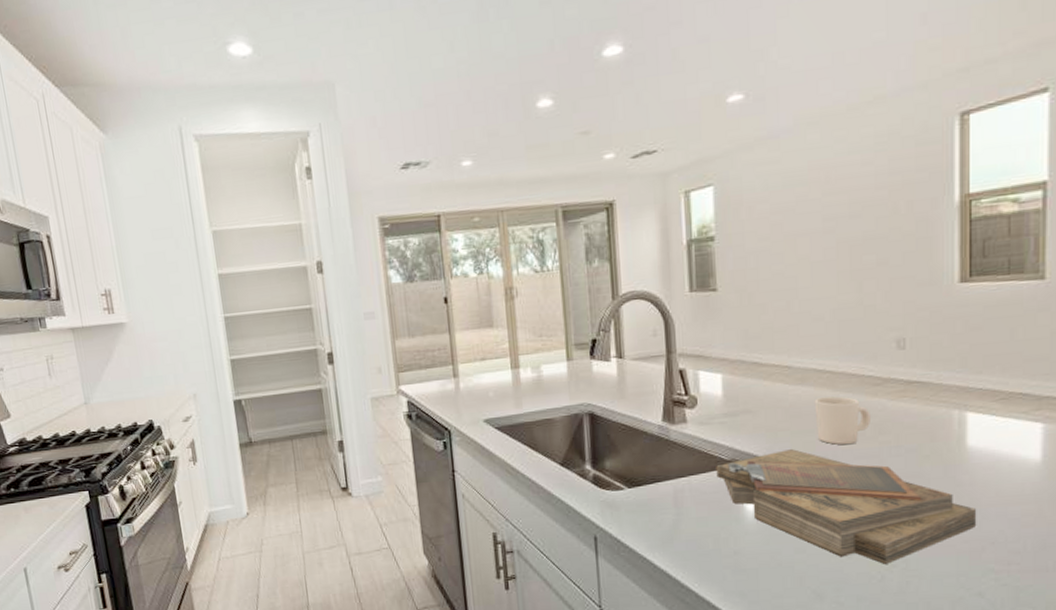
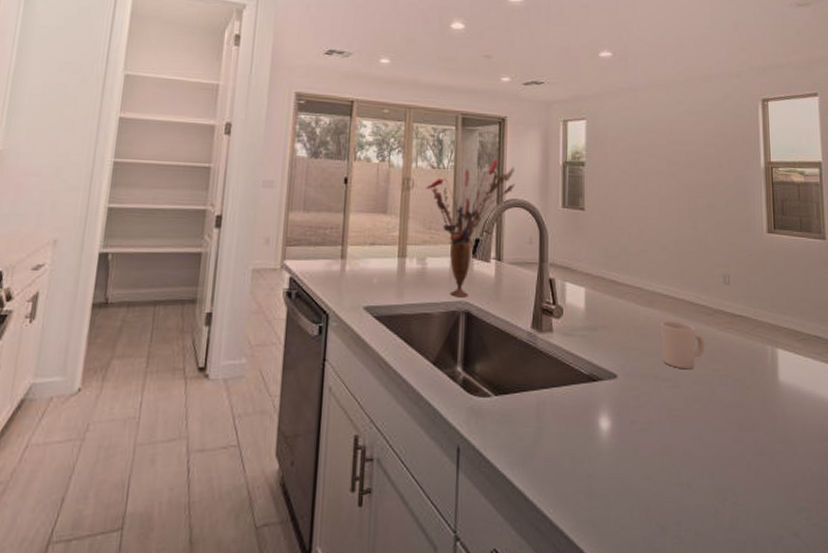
bouquet: none [531,251,632,401] -> present [426,160,515,298]
clipboard: present [716,448,977,564] -> none [576,368,790,496]

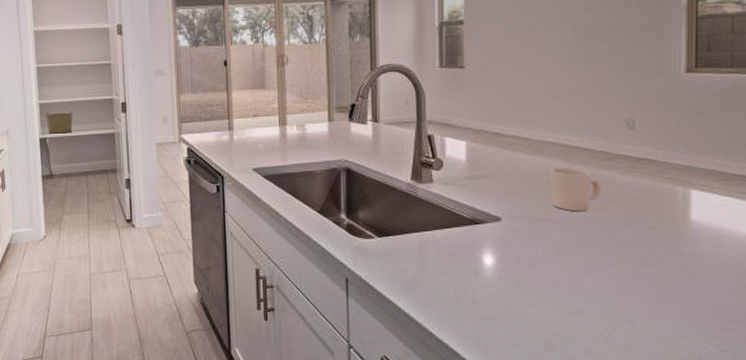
basket: none [113,219,151,249] -> present [45,111,73,134]
bouquet: present [426,160,515,298] -> none [300,29,389,157]

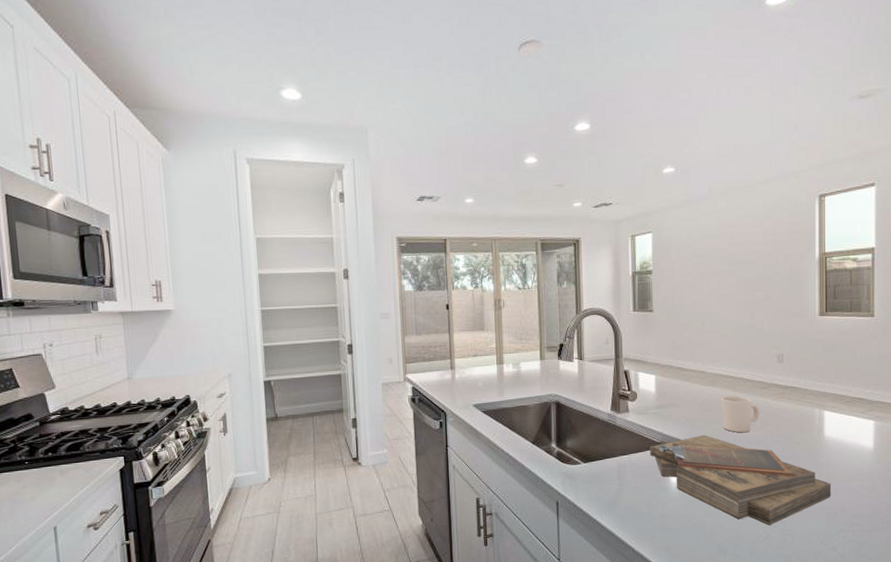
basket: present [45,111,73,134] -> none [270,353,299,376]
clipboard: none [458,211,699,323] -> present [650,434,832,525]

